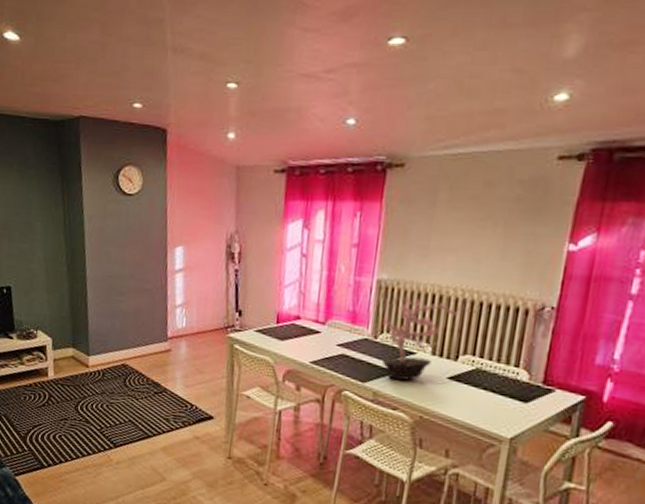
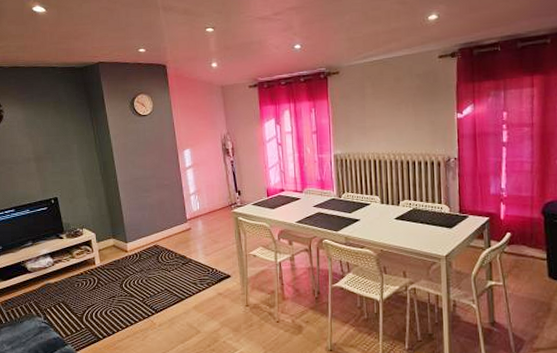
potted plant: present [381,297,456,381] -> none [342,164,392,226]

